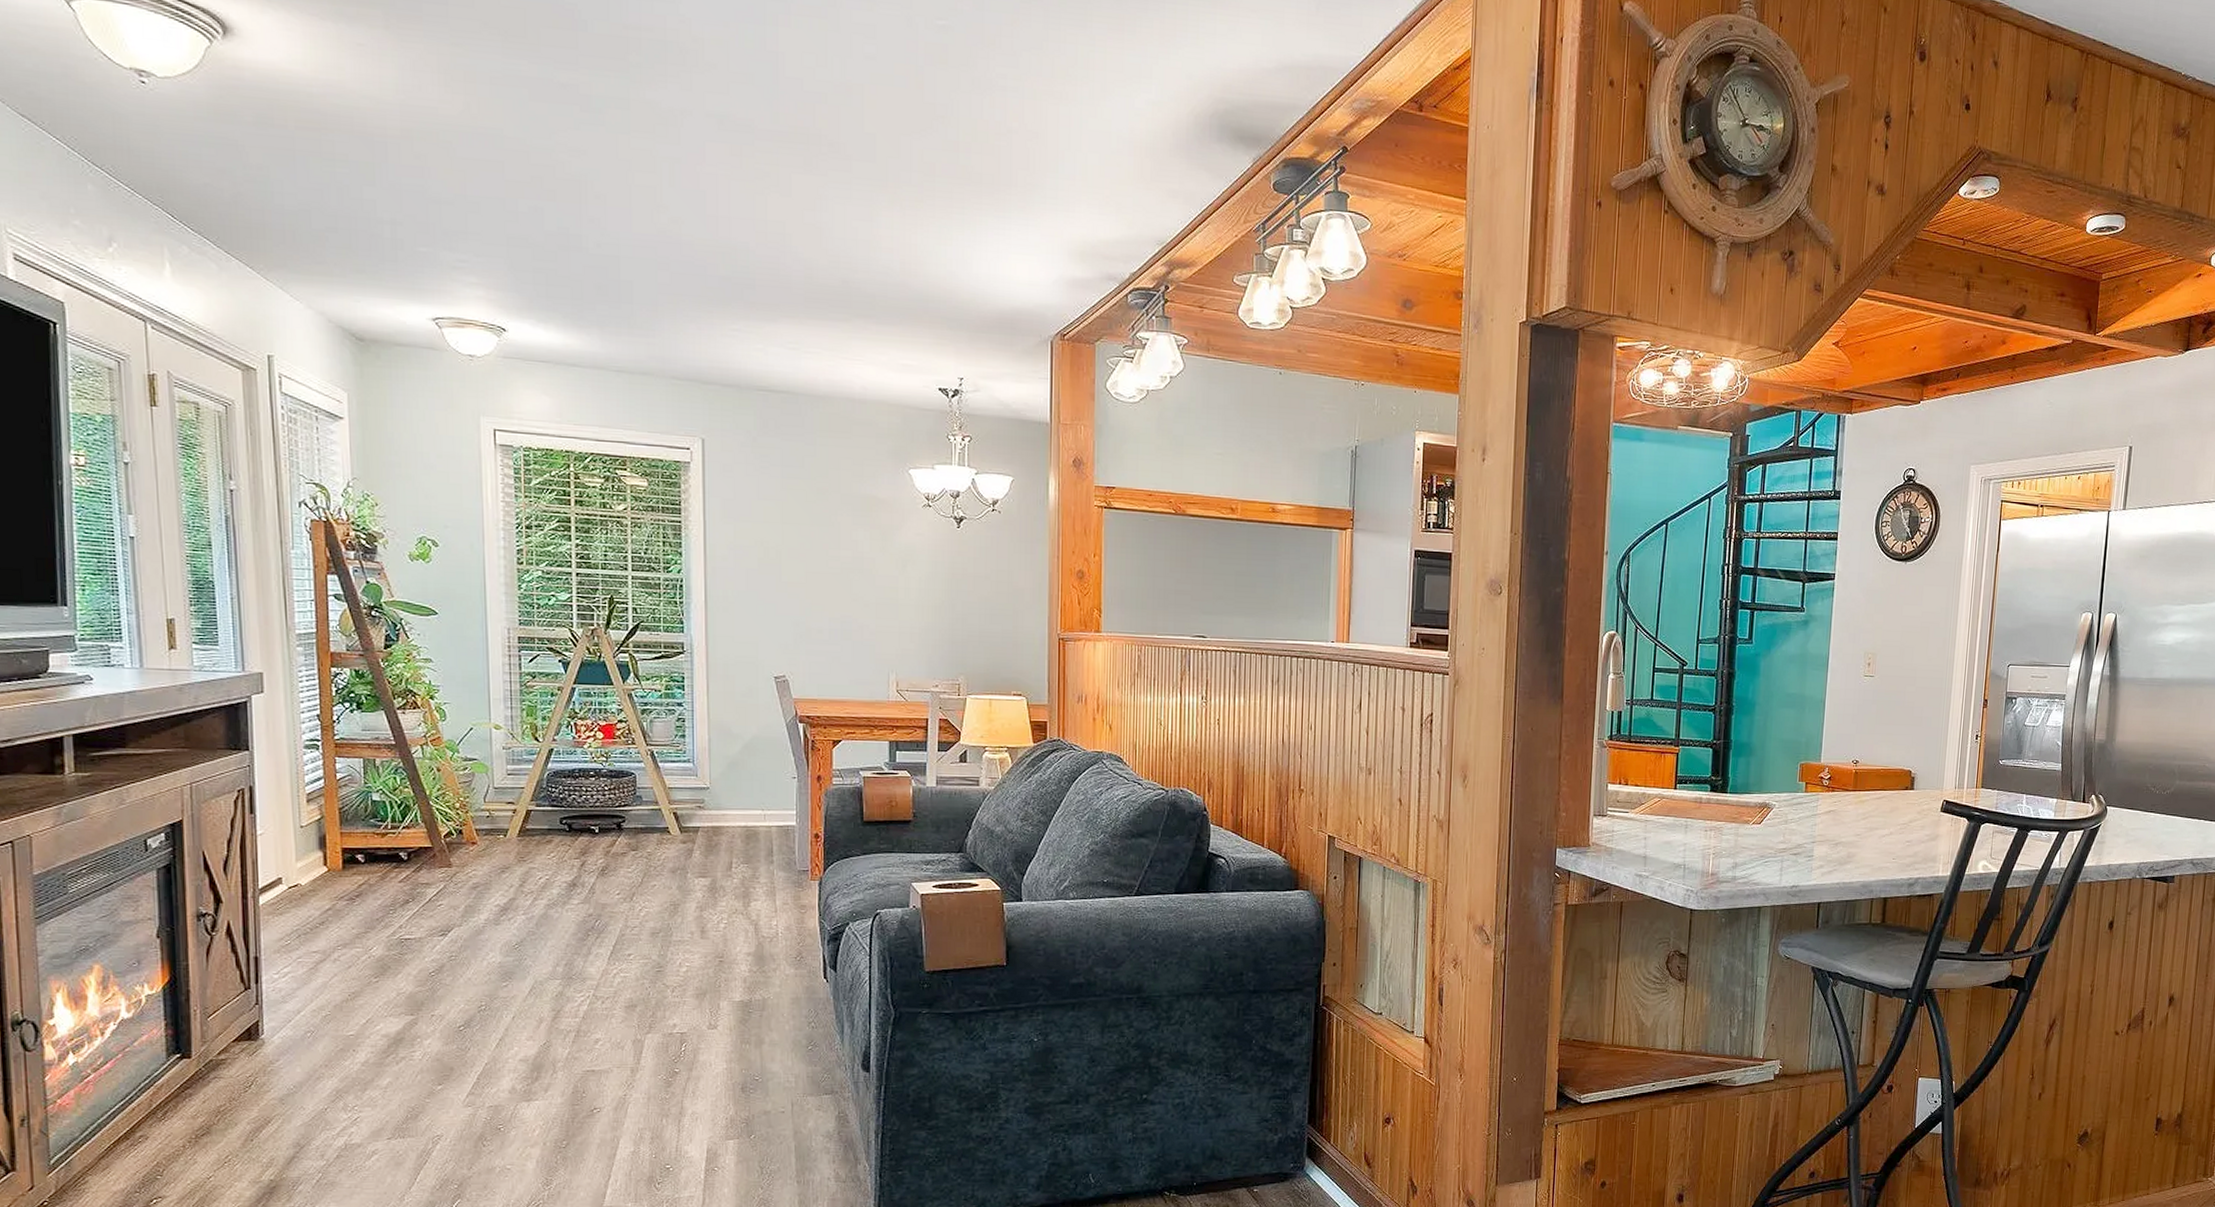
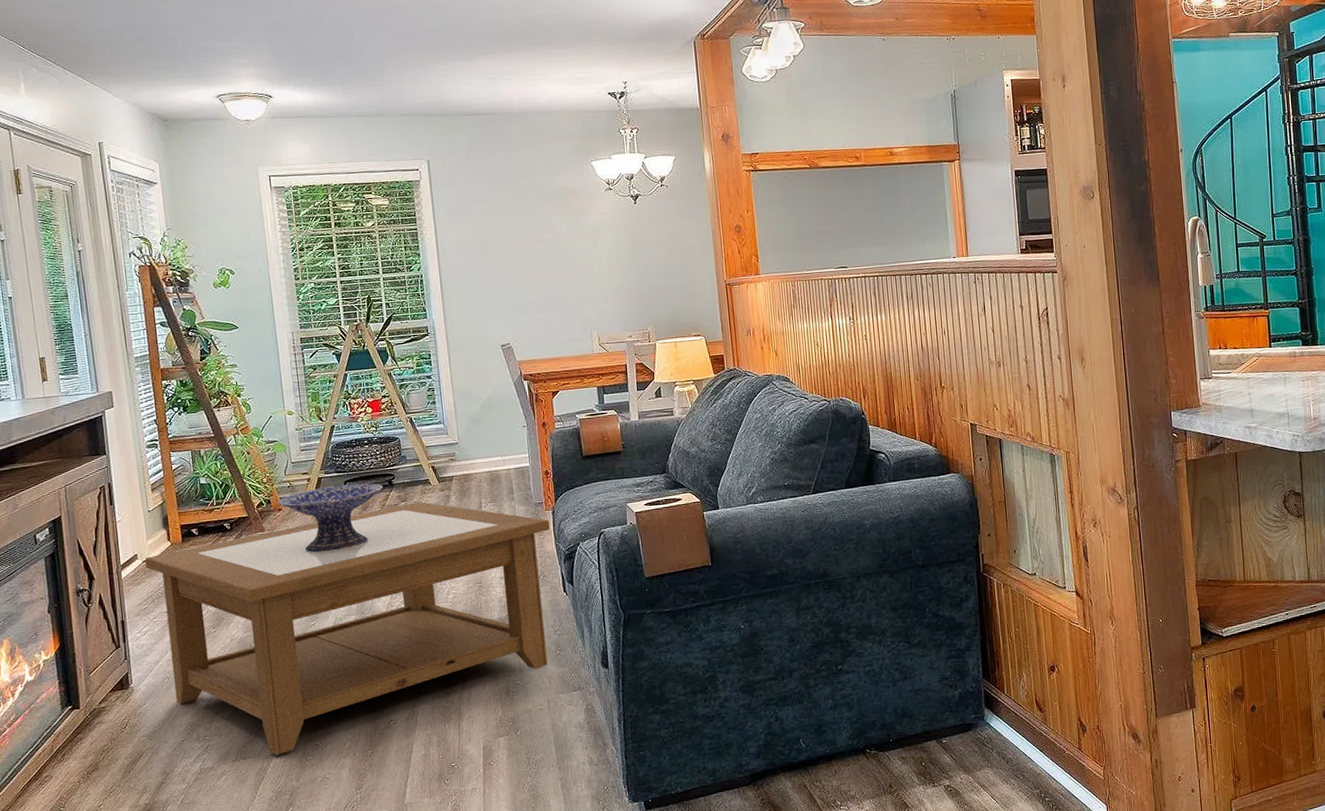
coffee table: none [291,853,815,1137] -> present [144,501,551,755]
decorative bowl: none [471,821,611,900] -> present [277,483,384,553]

